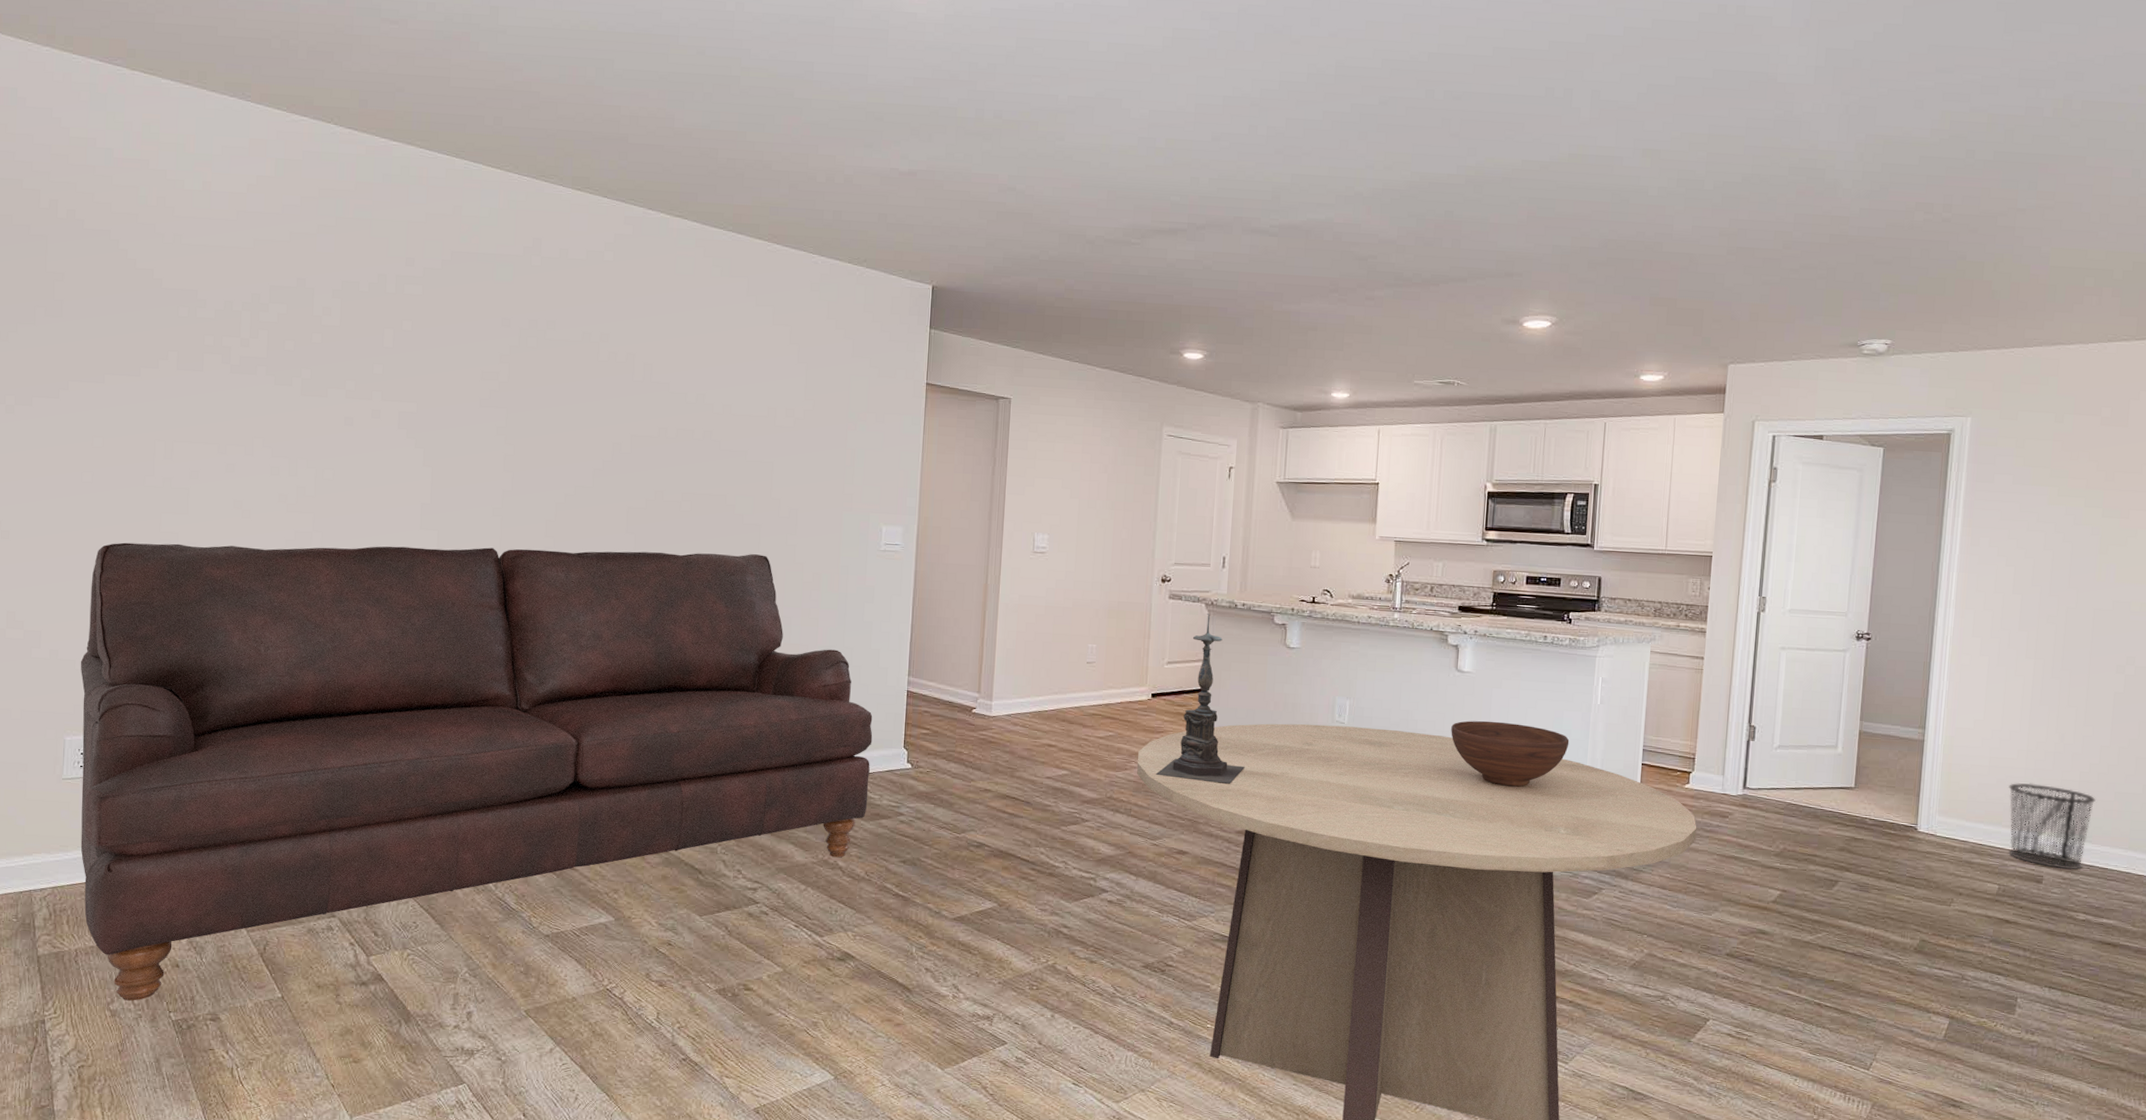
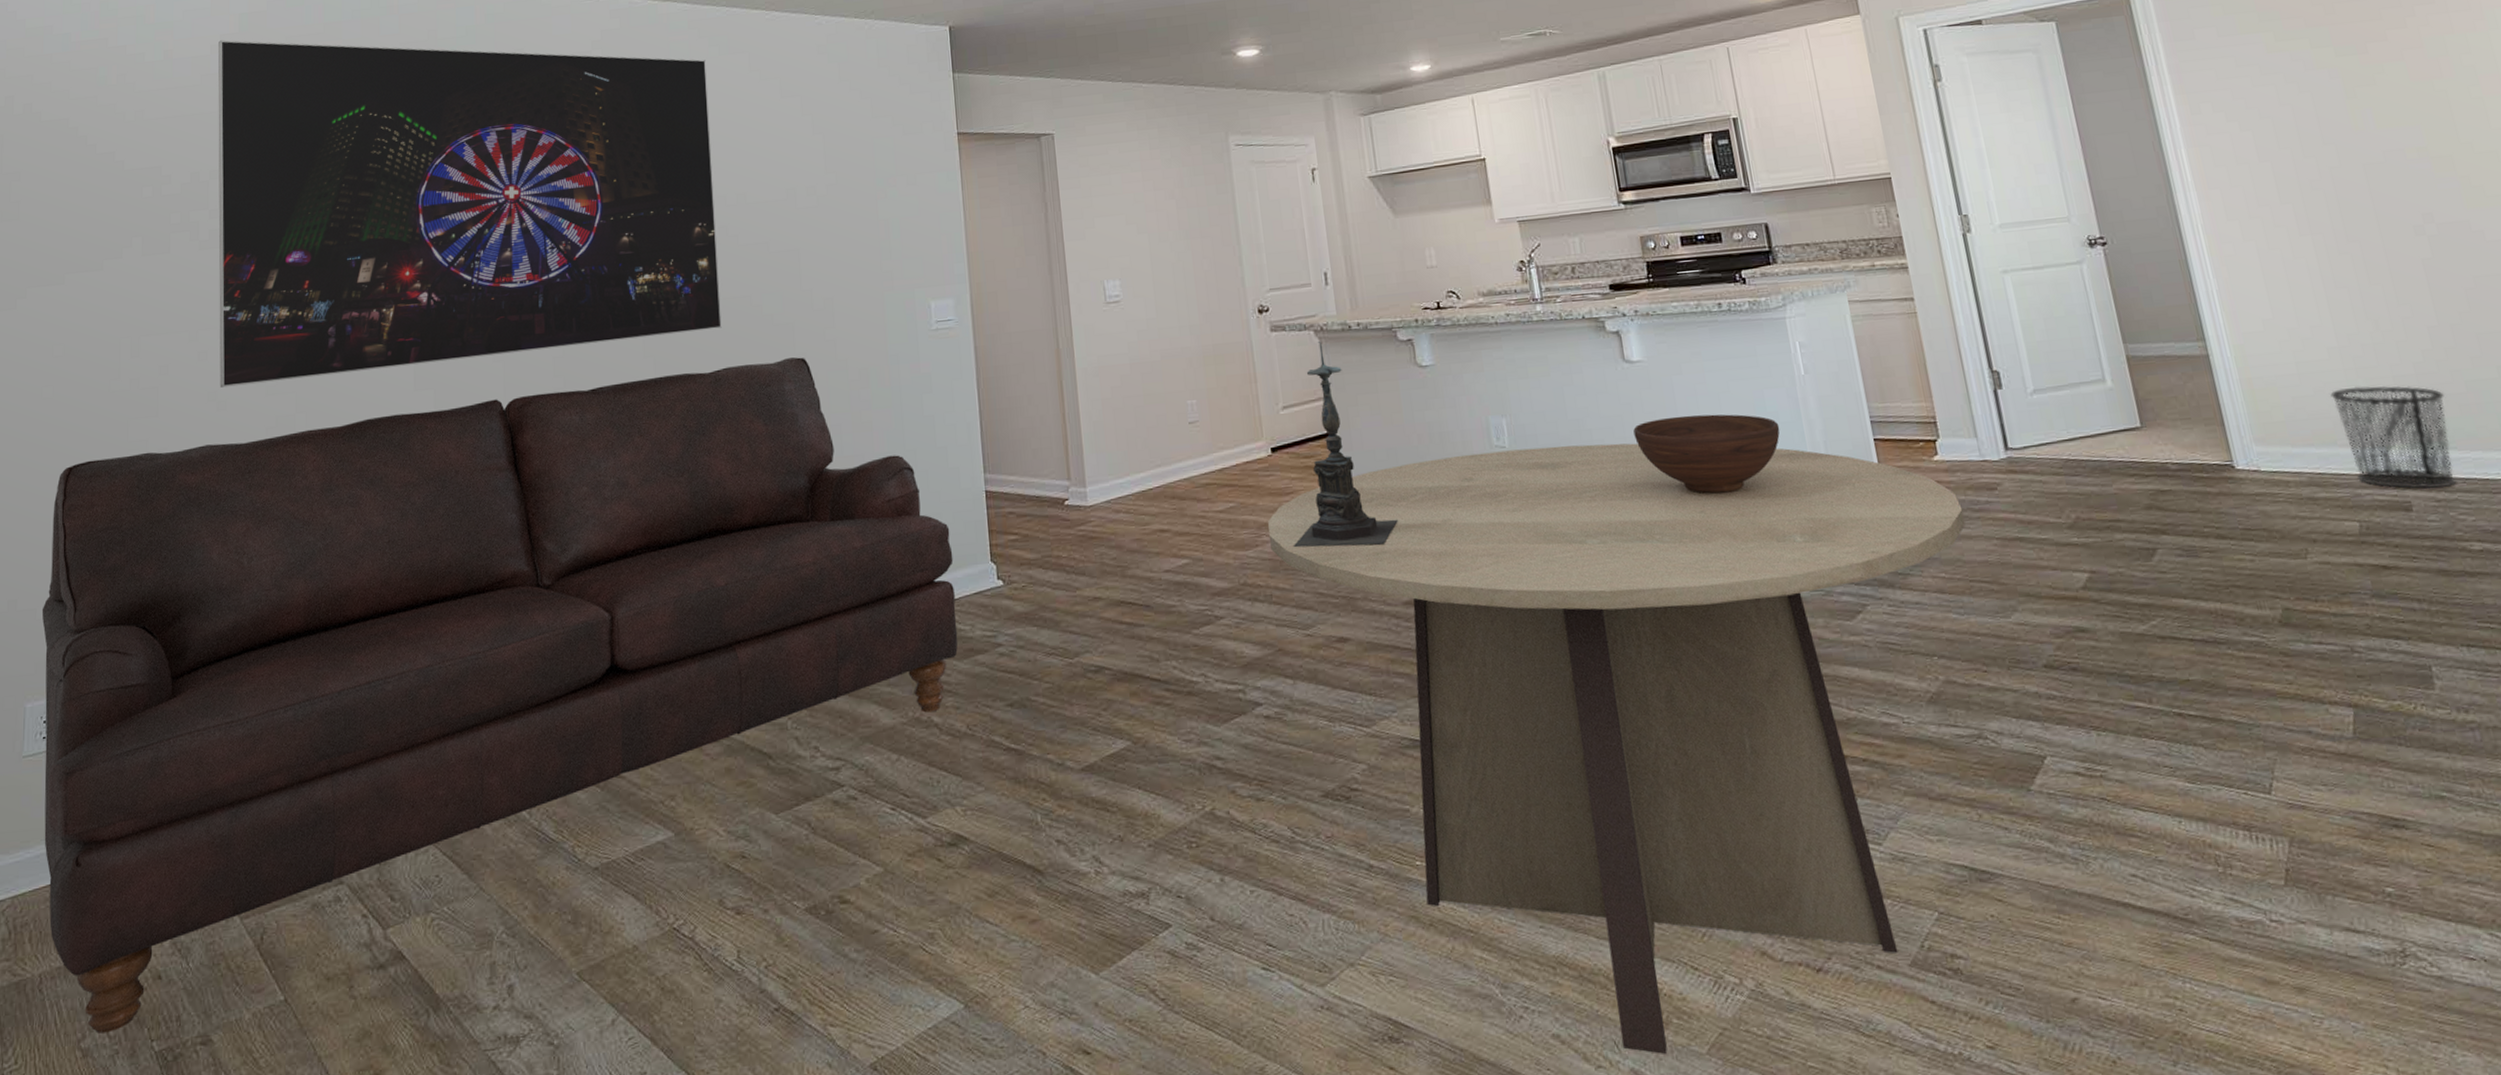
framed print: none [245,181,709,519] -> present [218,40,722,388]

